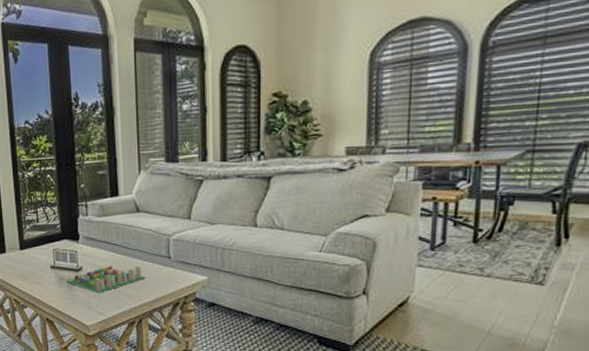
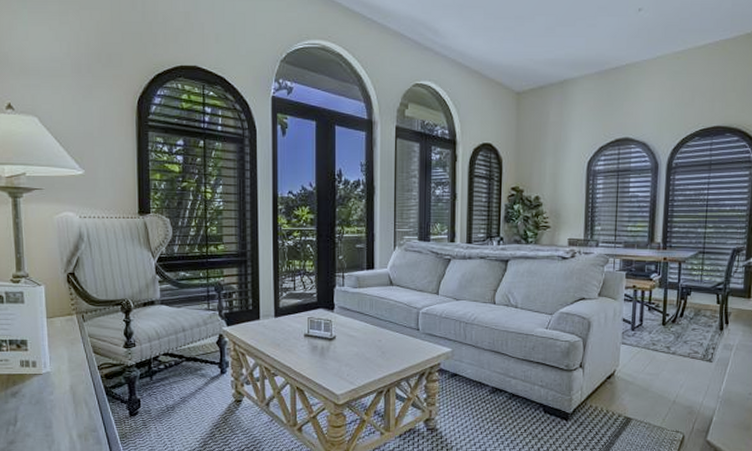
board game: present [66,265,145,293] -> none [319,336,395,362]

